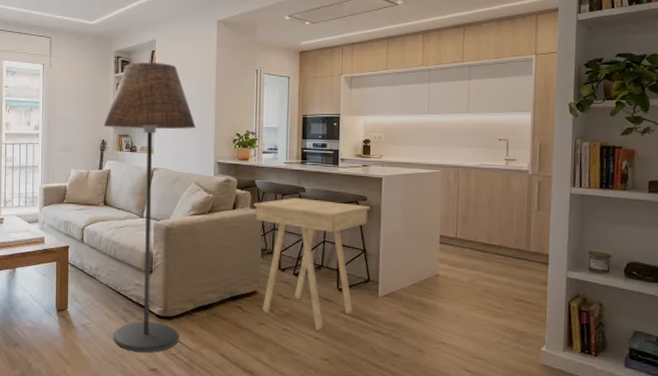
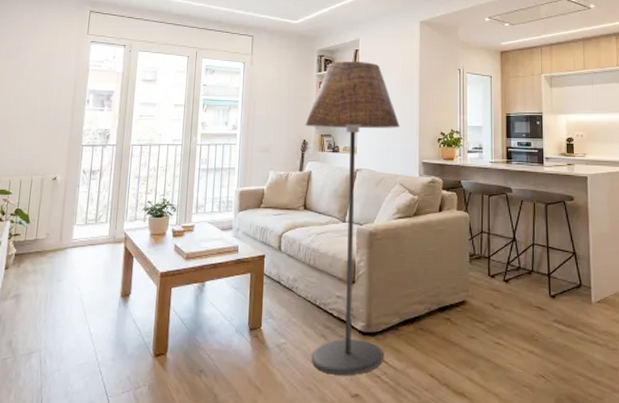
side table: present [253,197,371,330] -> none [460,198,578,343]

